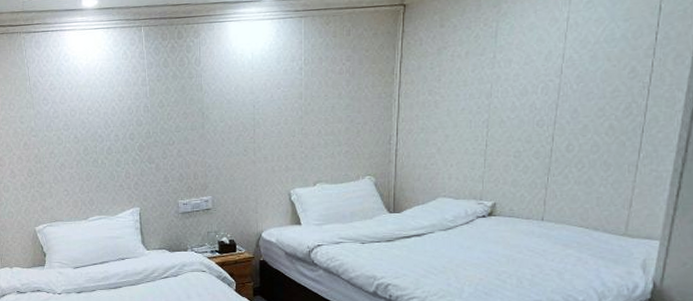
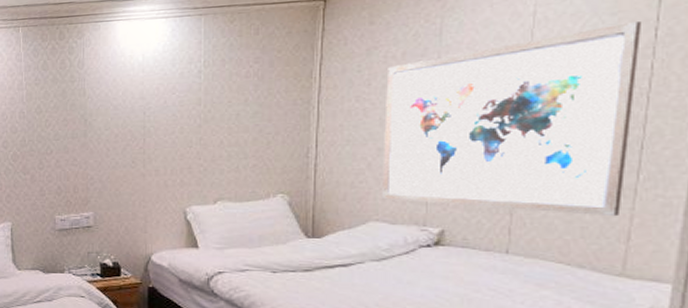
wall art: none [449,26,647,188] -> present [382,20,643,217]

